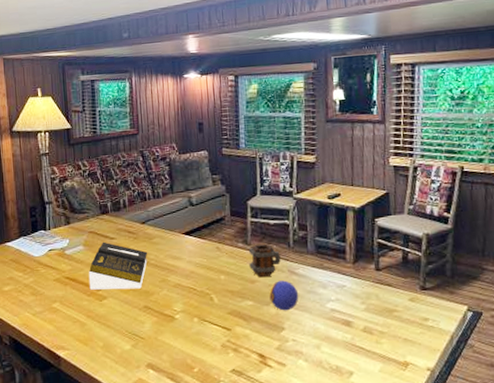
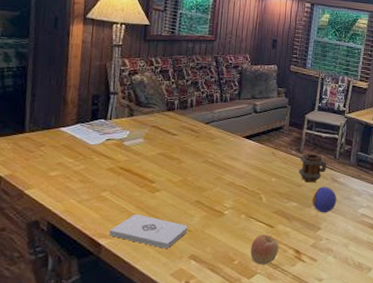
notepad: none [65,323,141,359] -> present [109,214,188,250]
book: present [88,241,148,290] -> none [143,137,208,184]
apple: none [209,338,240,372] -> present [251,234,279,265]

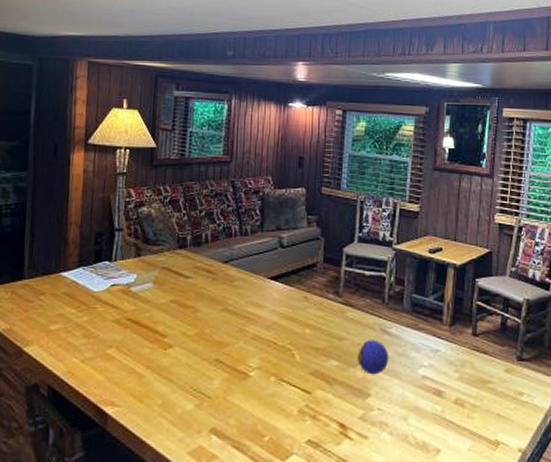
notepad: present [109,214,188,250] -> none [116,375,207,421]
apple: present [251,234,279,265] -> none [284,402,318,443]
mug: present [299,153,327,183] -> none [338,296,373,335]

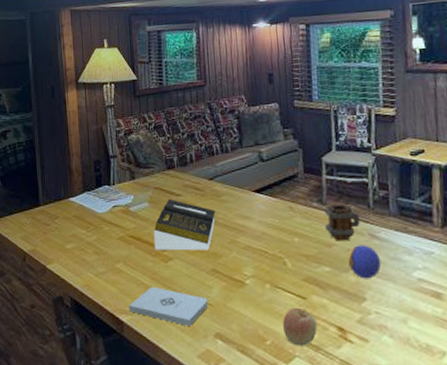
notepad: none [116,375,207,421] -> present [129,286,208,327]
book: none [153,280,227,338] -> present [153,198,216,251]
apple: none [284,402,318,443] -> present [283,307,317,346]
mug: none [338,296,373,335] -> present [325,203,360,241]

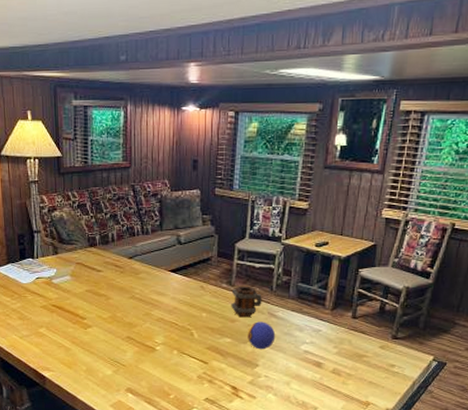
notepad: present [129,286,208,327] -> none [51,349,122,383]
book: present [153,198,216,251] -> none [74,273,134,320]
apple: present [283,307,317,346] -> none [186,370,214,400]

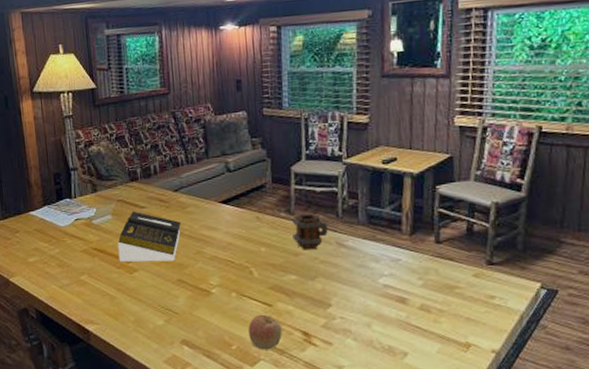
book: none [74,273,134,320] -> present [117,211,181,262]
apple: none [186,370,214,400] -> present [248,314,282,350]
decorative ball: present [247,321,276,350] -> none [314,253,348,286]

